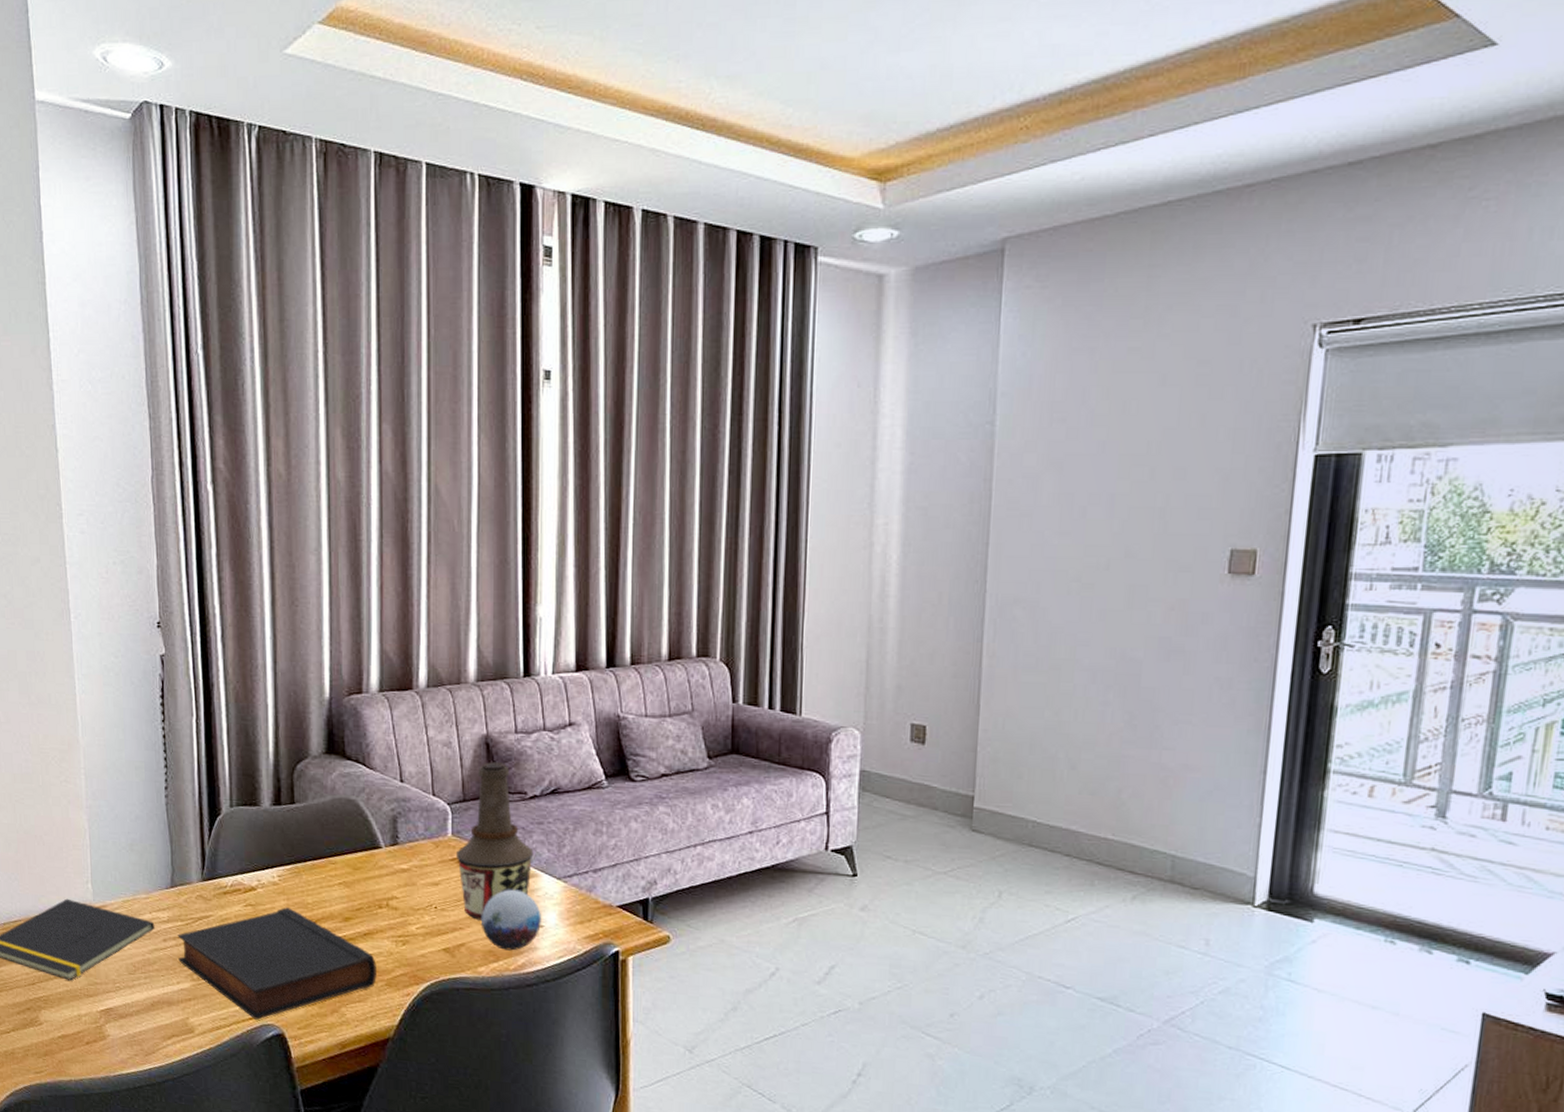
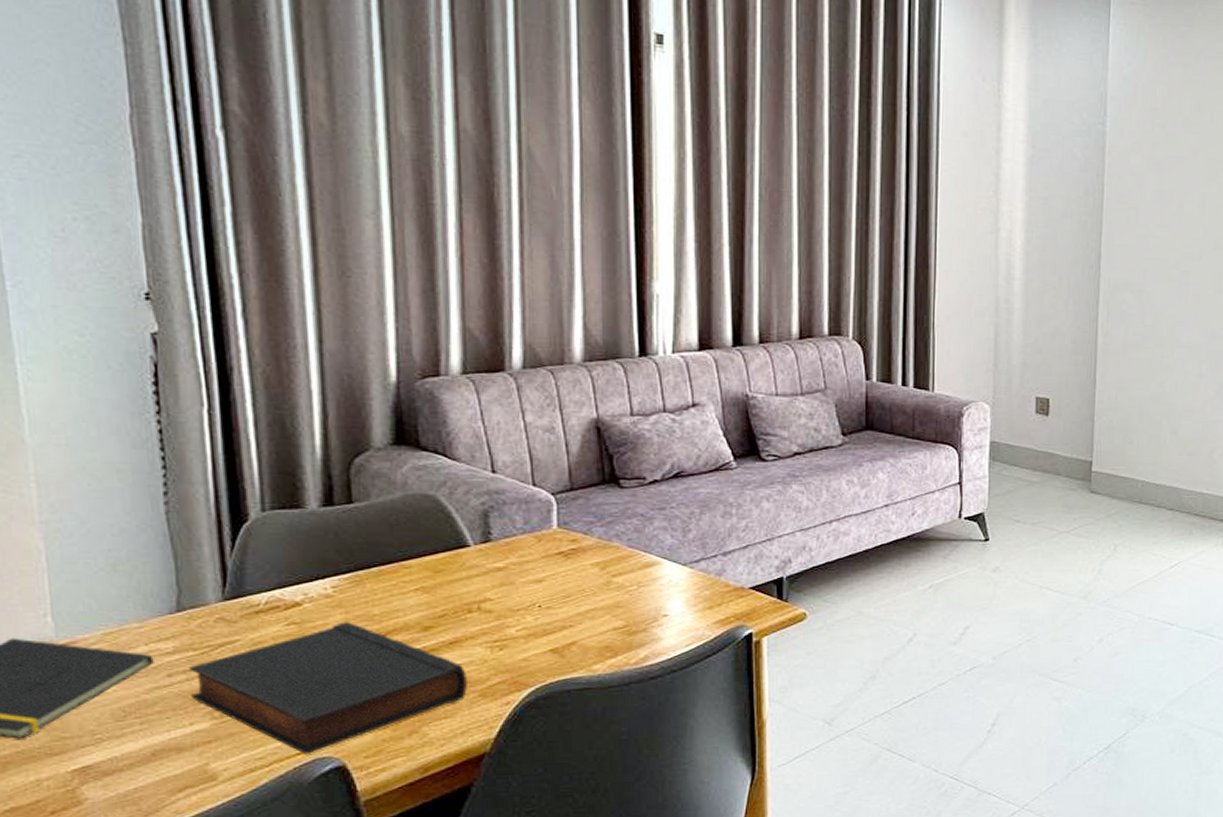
bottle: present [455,762,534,920] -> none [562,447,655,615]
decorative orb: present [482,889,541,951] -> none [596,580,665,644]

